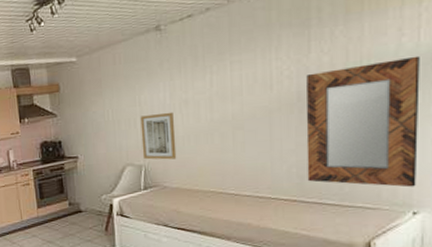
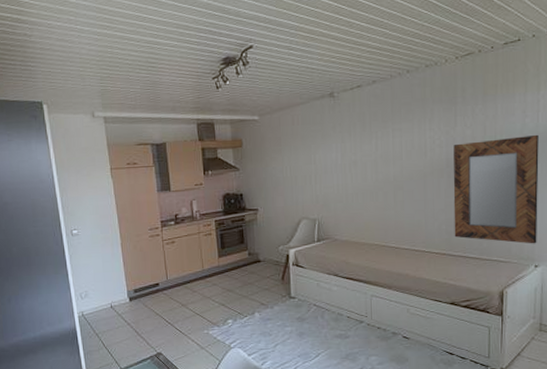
wall art: present [140,111,177,160] -> none [315,171,346,215]

